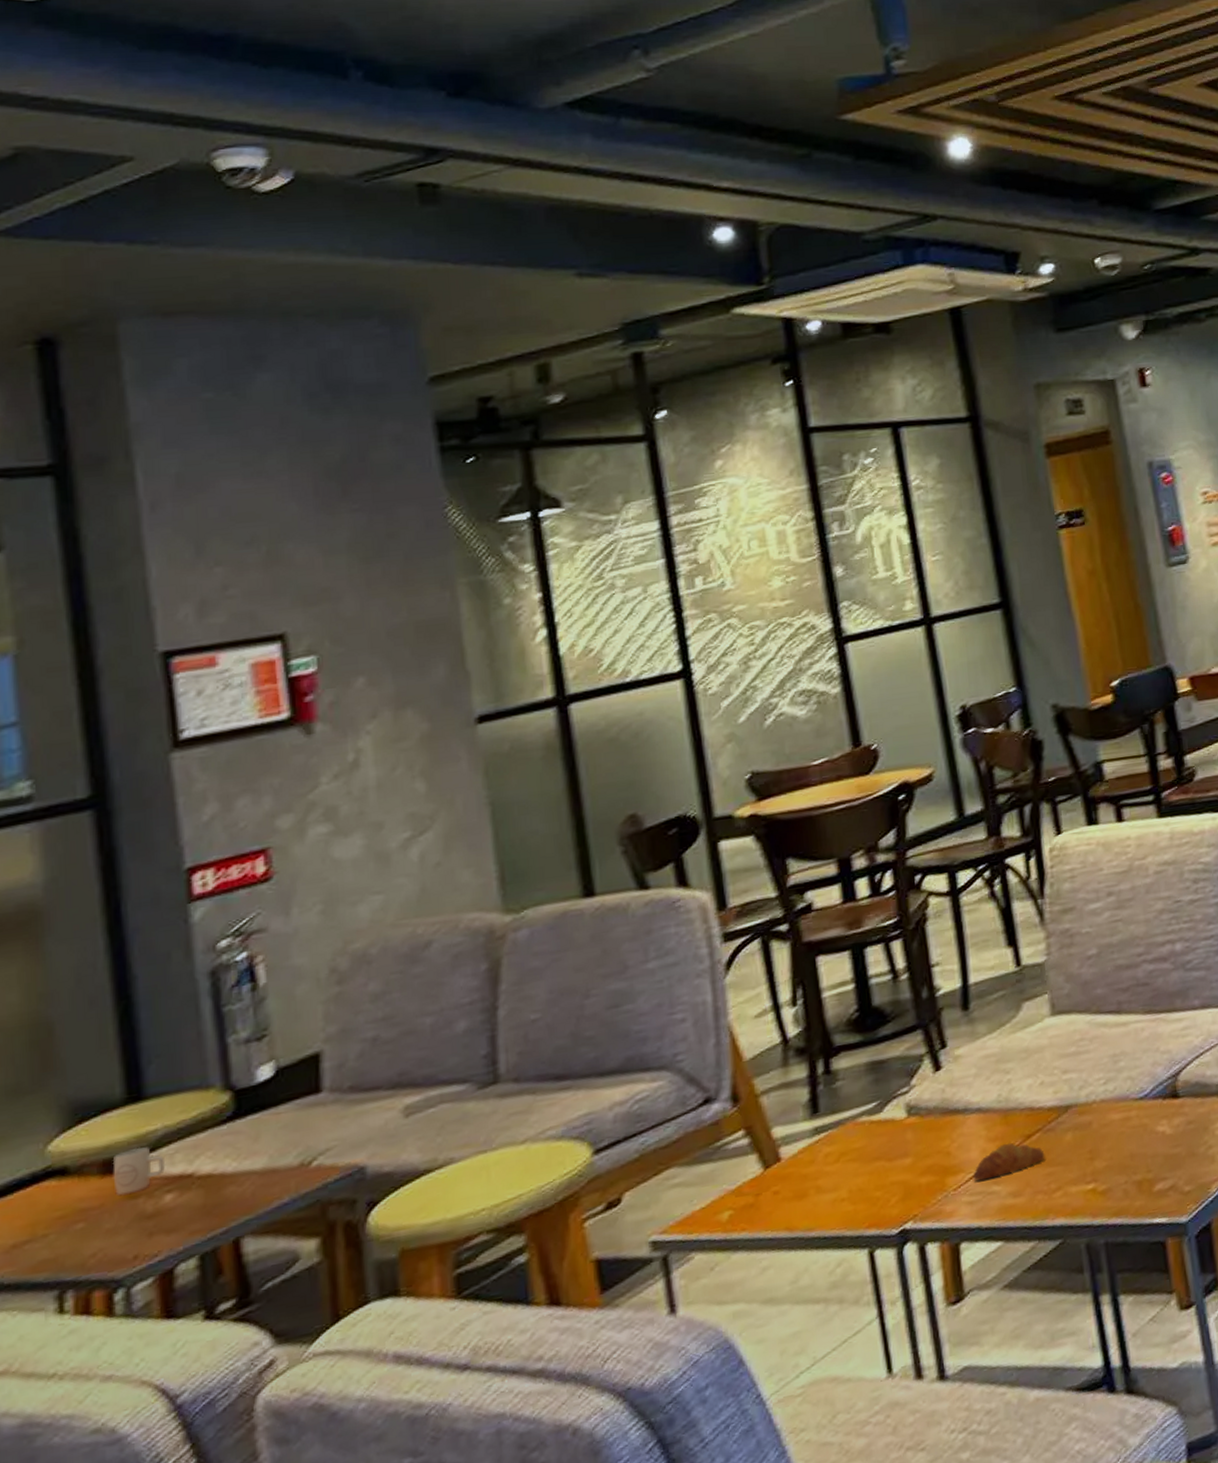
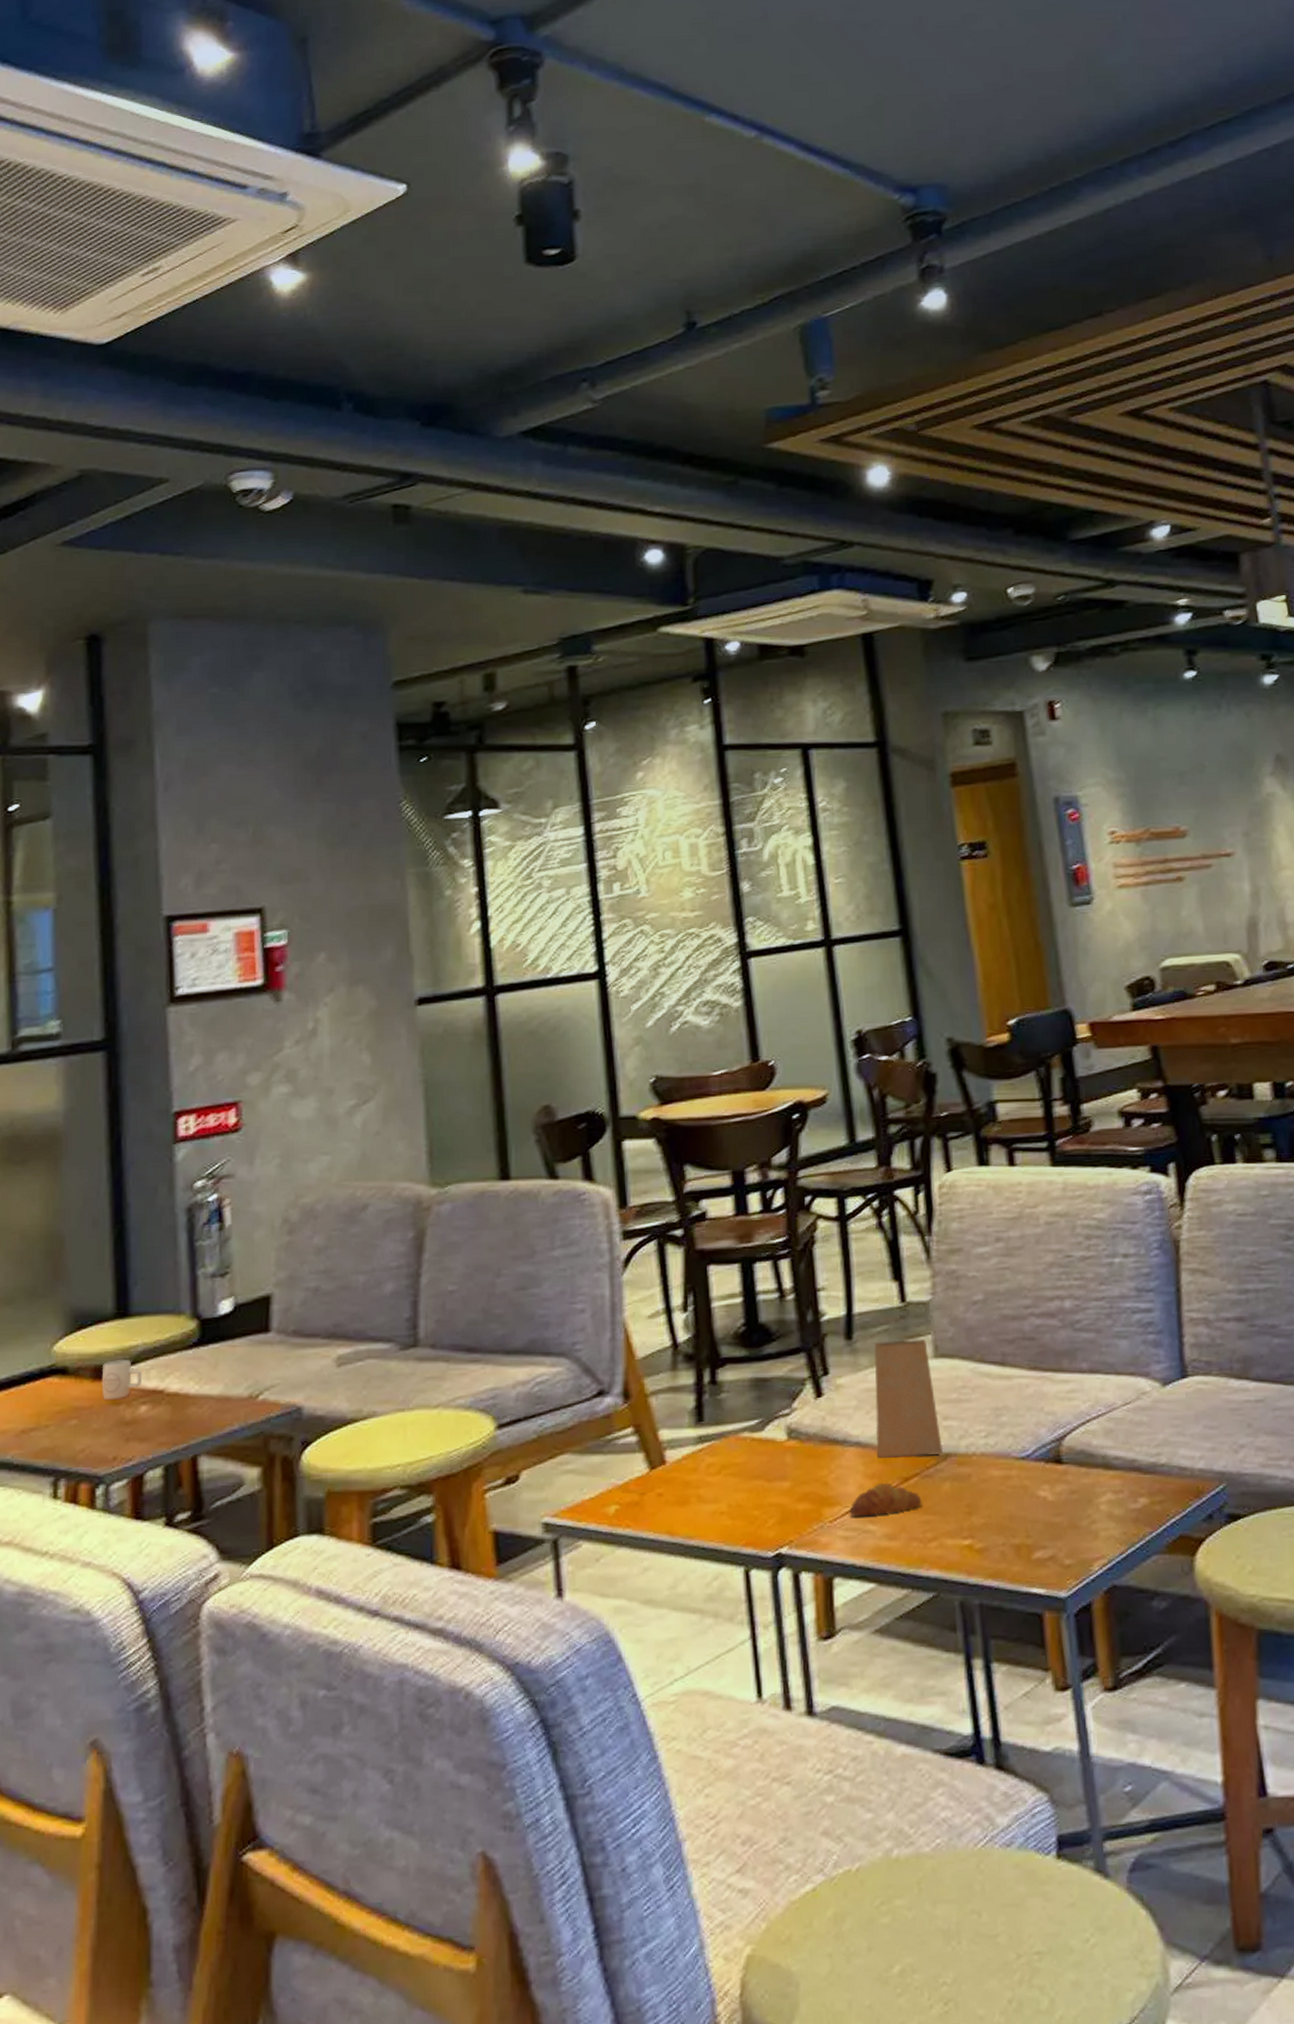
paper bag: none [991,999,1065,1121] -> present [873,1339,944,1458]

